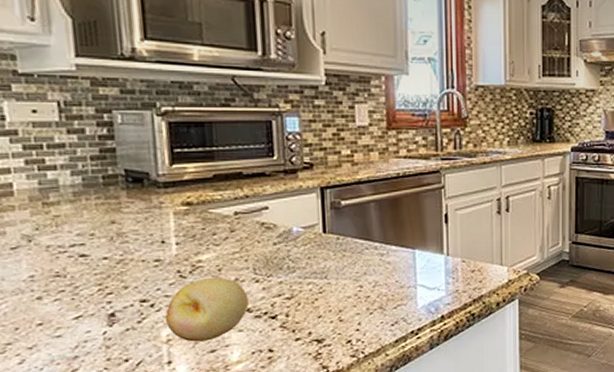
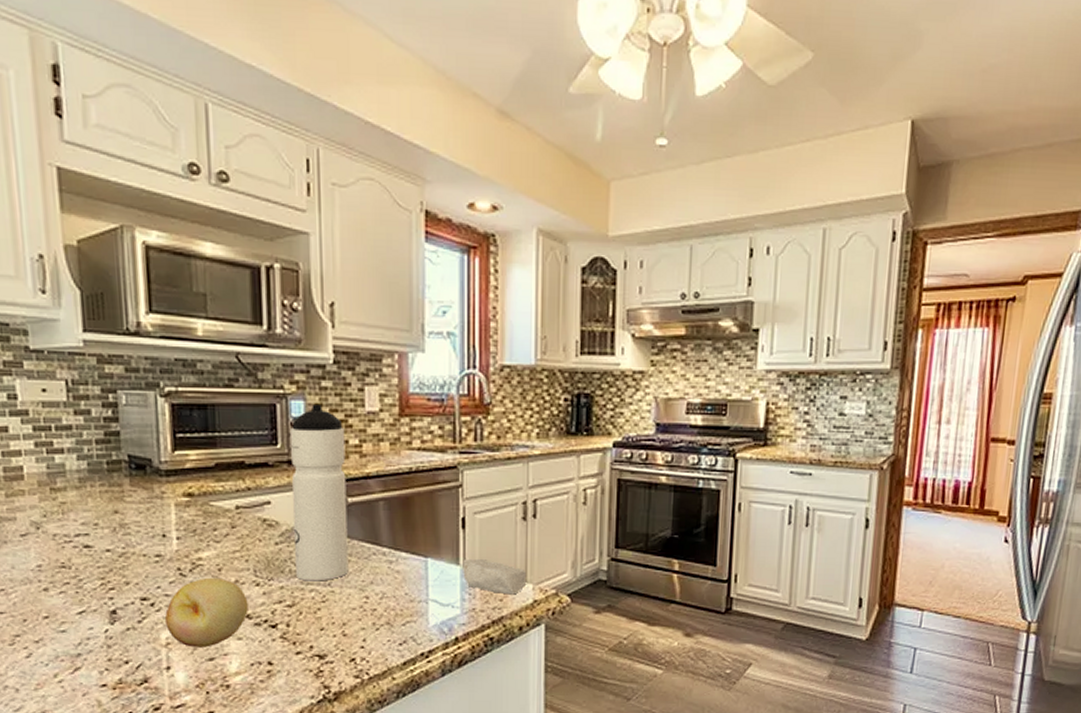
water bottle: none [286,119,343,276] -> present [291,403,349,581]
soap bar: none [446,247,502,277] -> present [463,558,527,595]

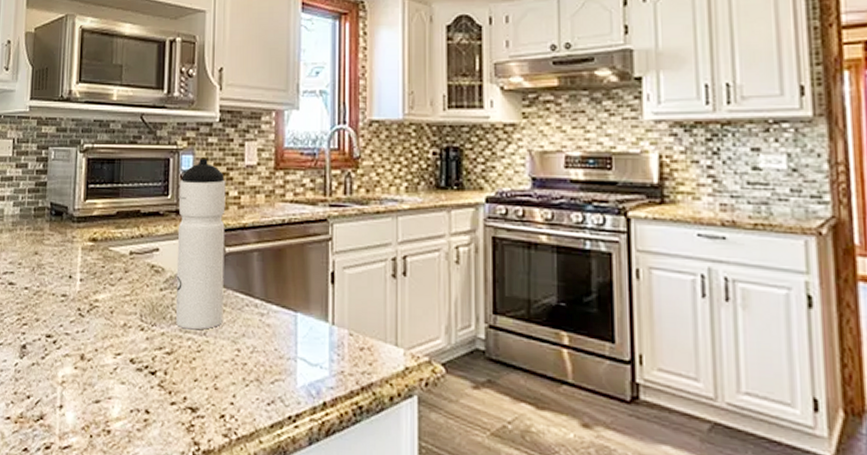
fruit: present [165,577,248,648] -> none [63,319,133,389]
soap bar: present [463,558,527,595] -> none [331,316,398,359]

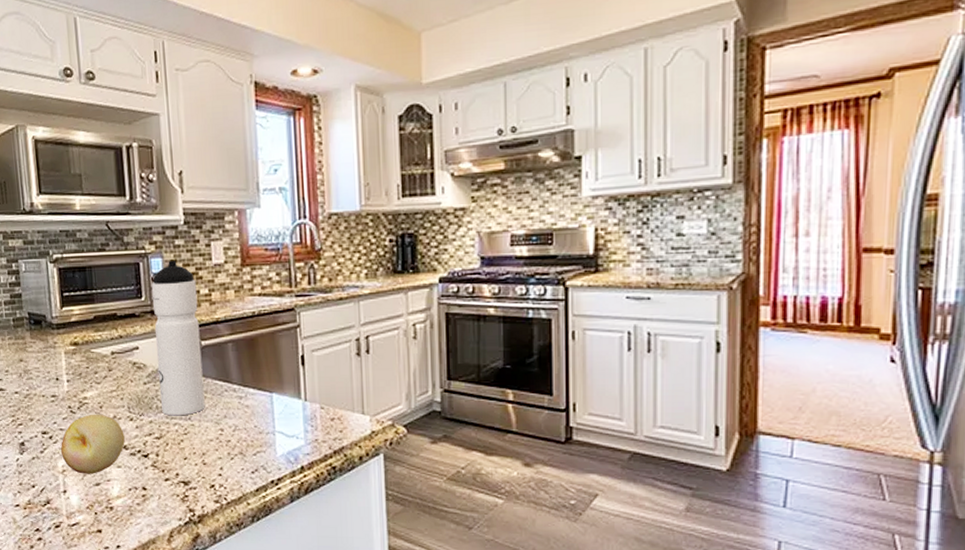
fruit: none [63,319,133,389] -> present [61,414,125,474]

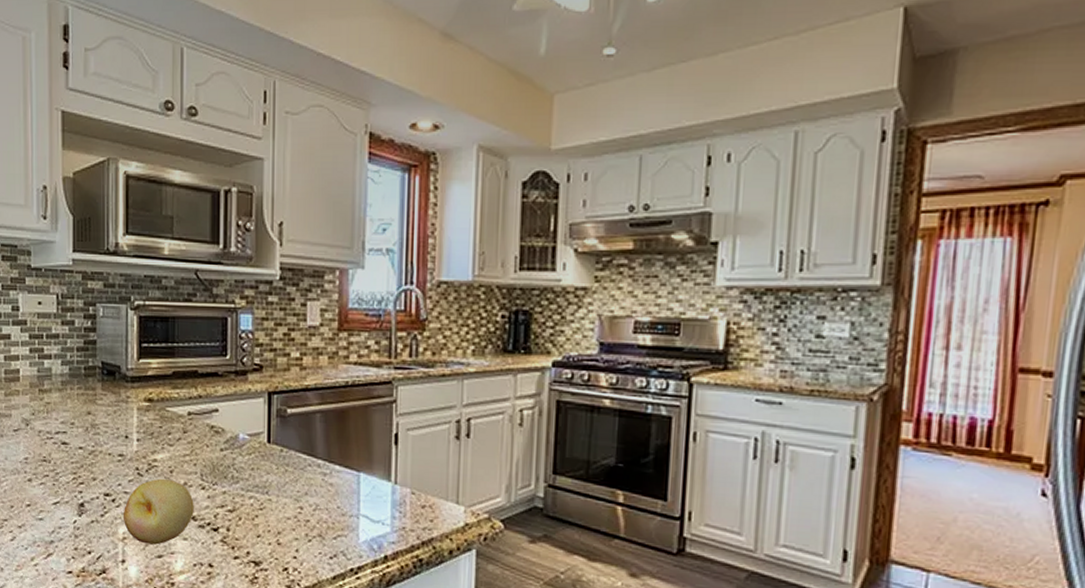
water bottle: present [152,260,205,416] -> none [238,317,287,489]

